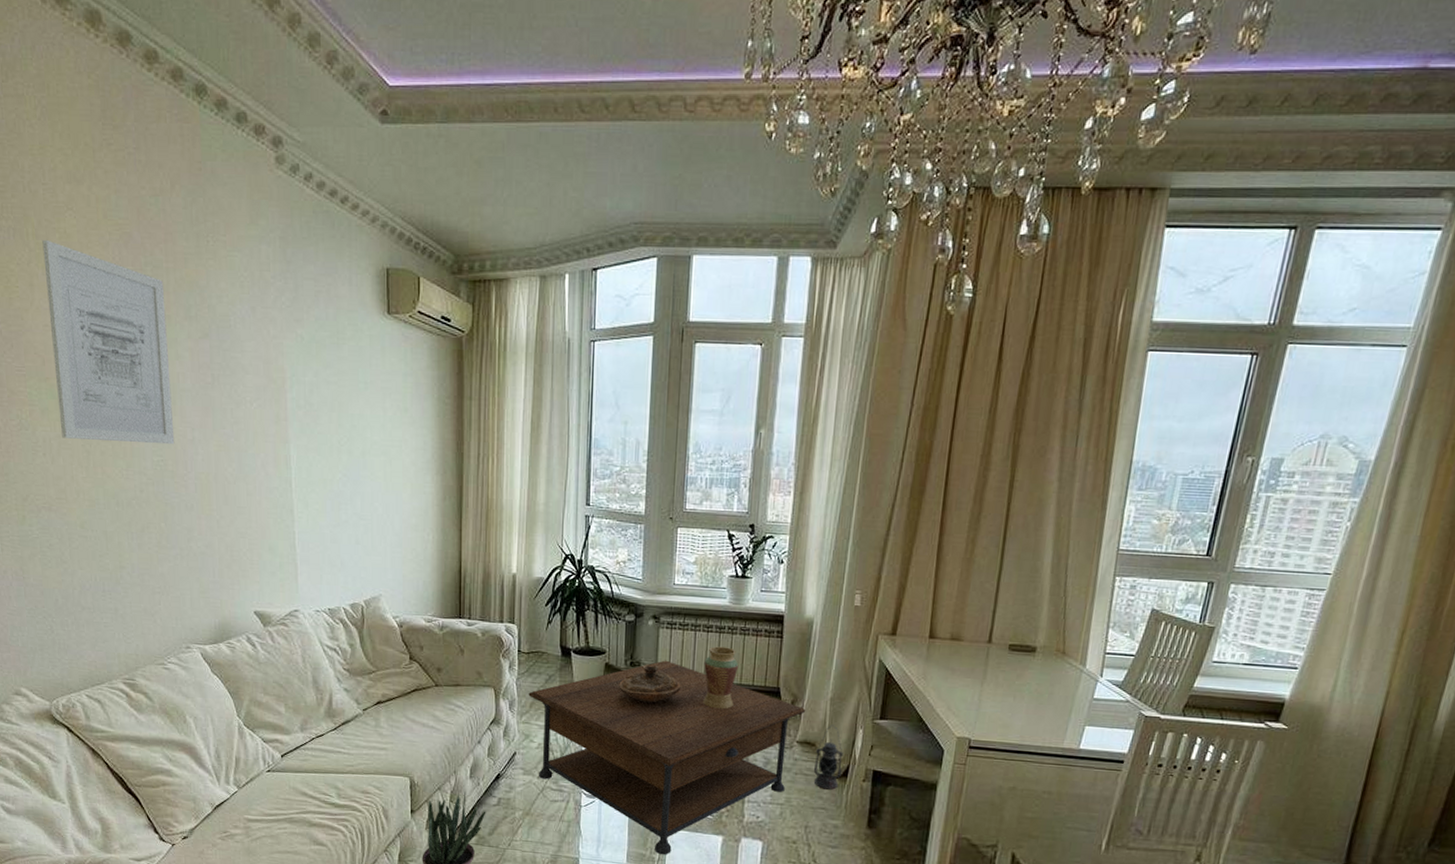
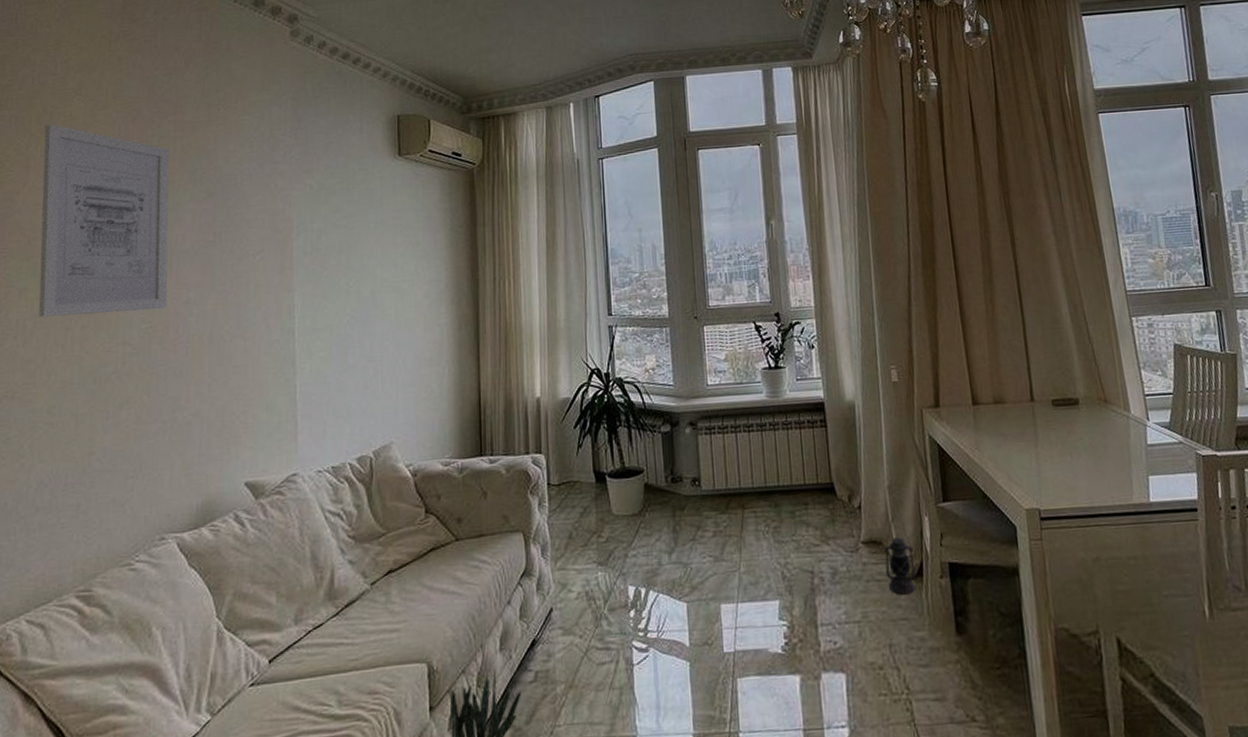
coffee table: present [528,660,806,855] -> none [562,470,865,713]
decorative bowl: present [619,664,681,703] -> none [661,477,729,523]
vase: present [703,646,739,709] -> none [750,445,788,518]

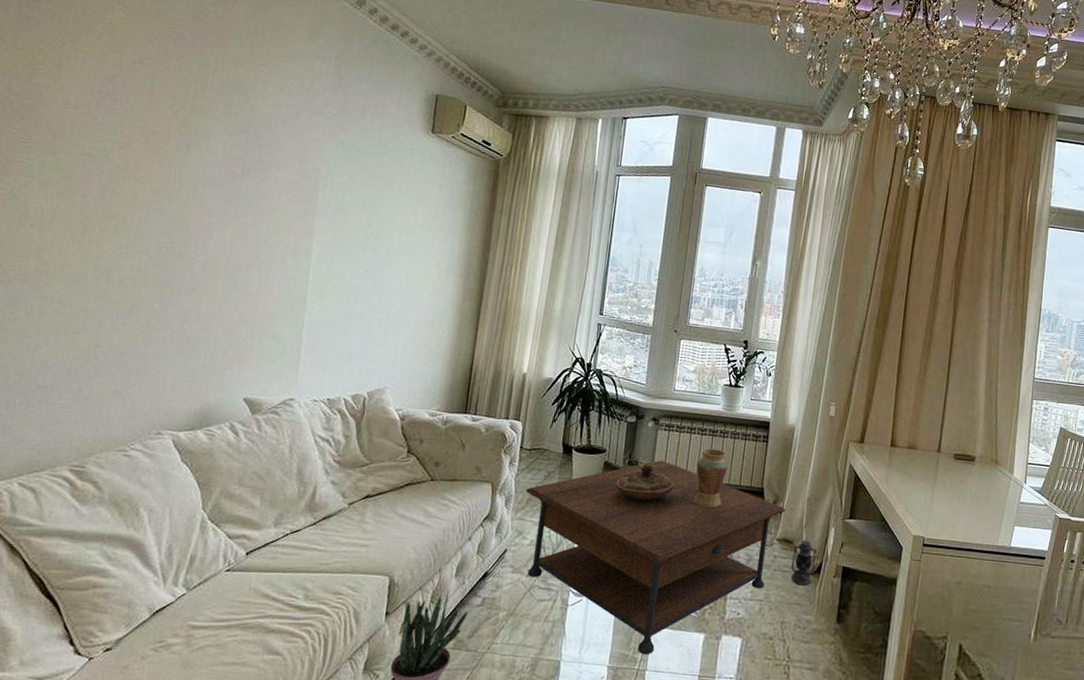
wall art: present [39,123,170,317] -> none [58,26,208,228]
coffee table: none [562,470,865,713] -> present [526,460,786,655]
decorative bowl: none [661,477,729,523] -> present [615,463,675,501]
vase: none [750,445,788,518] -> present [693,448,728,508]

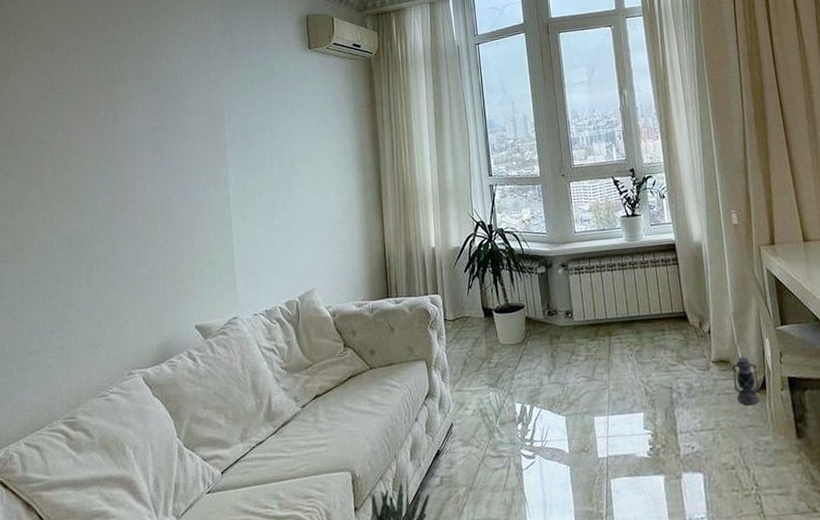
coffee table: present [526,460,786,655] -> none [458,304,714,509]
decorative bowl: present [615,463,675,501] -> none [540,310,598,350]
vase: present [693,448,728,508] -> none [614,281,648,343]

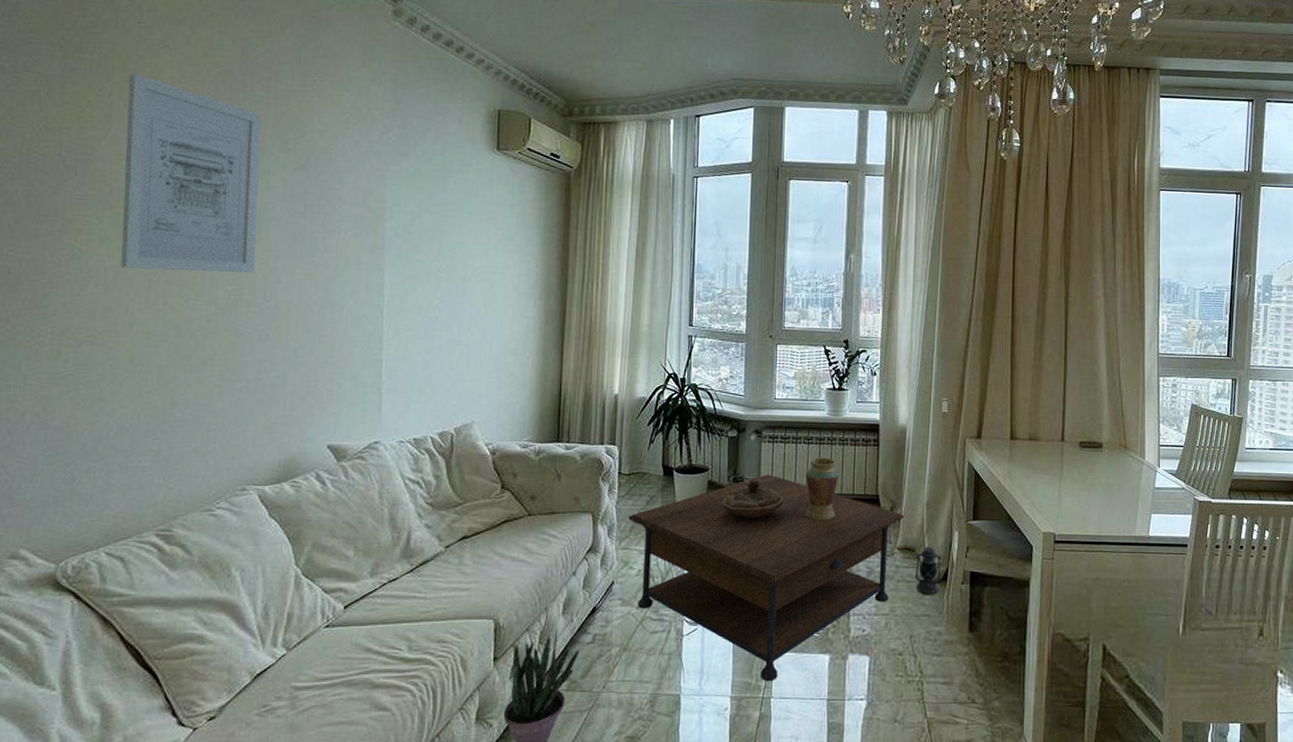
wall art: none [20,35,126,195] -> present [121,73,262,274]
coffee table: none [458,304,714,509] -> present [628,474,905,682]
decorative bowl: none [540,310,598,350] -> present [722,479,784,519]
vase: none [614,281,648,343] -> present [806,457,839,520]

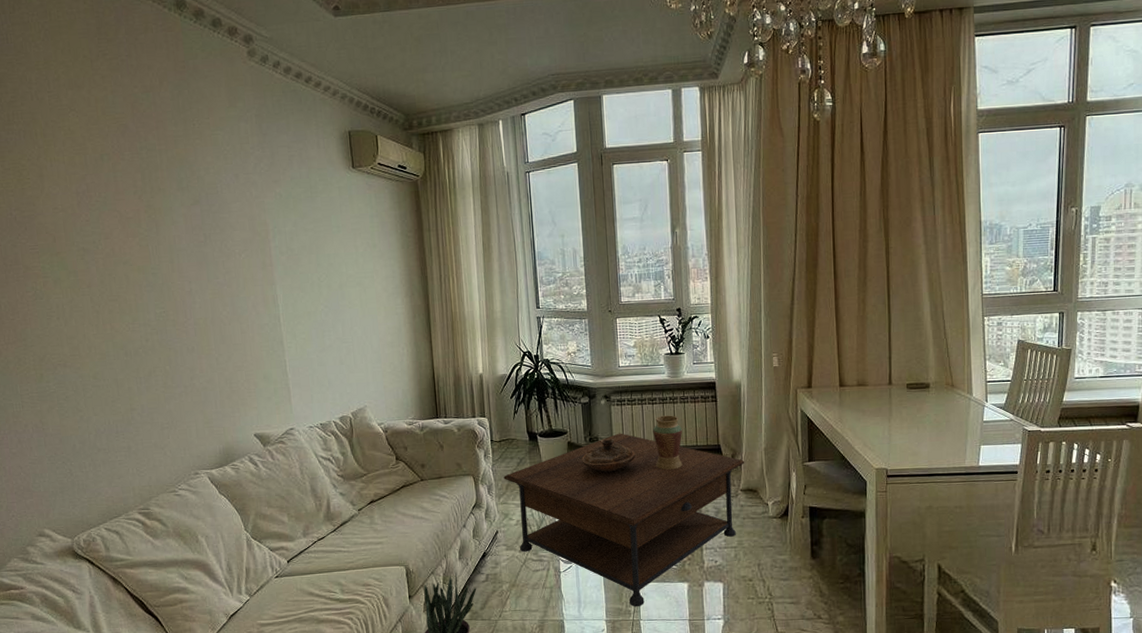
wall art: present [121,73,262,274] -> none [49,137,175,302]
lantern: present [916,529,943,595] -> none [758,471,783,529]

